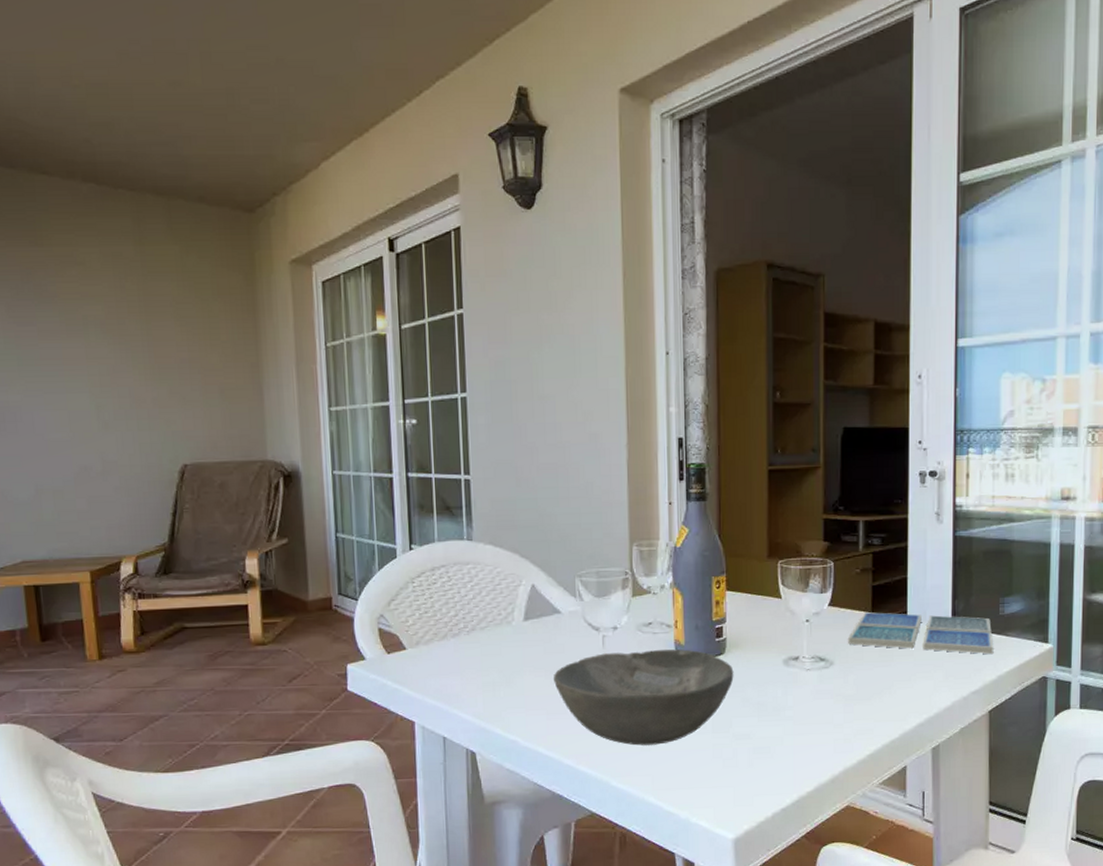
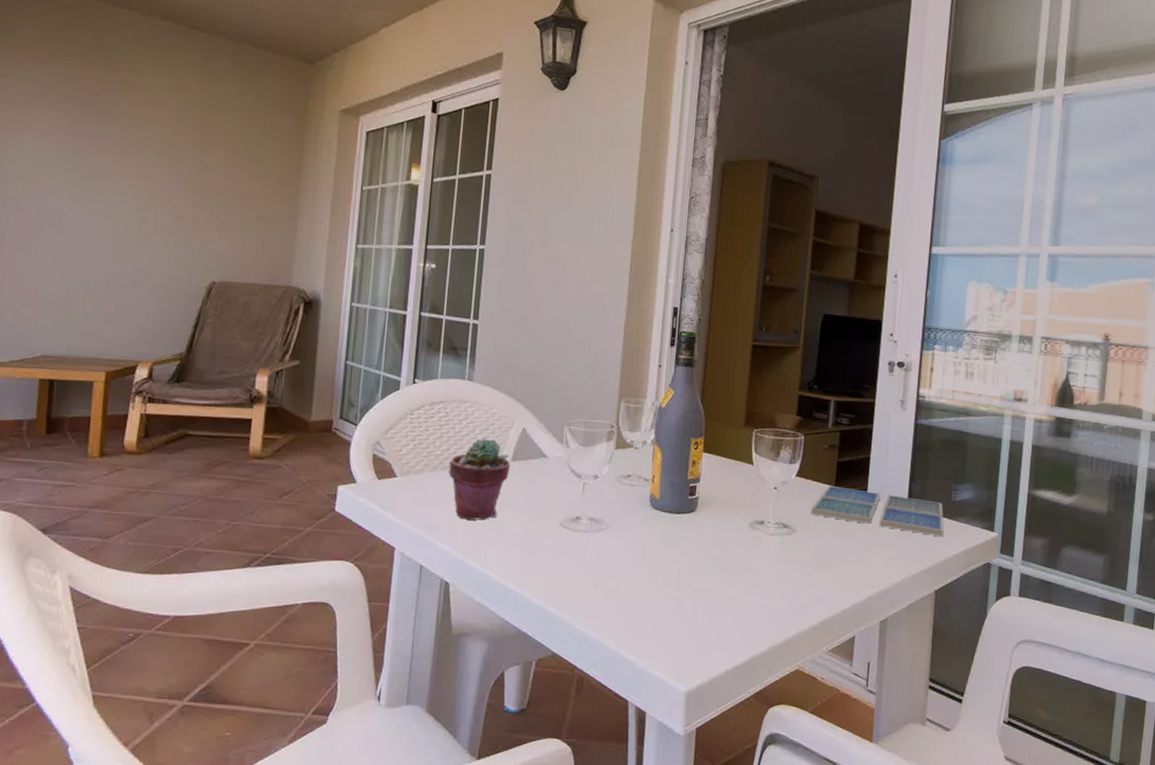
potted succulent: none [459,599,523,686] -> present [449,437,510,521]
bowl: present [554,649,734,746] -> none [532,499,703,593]

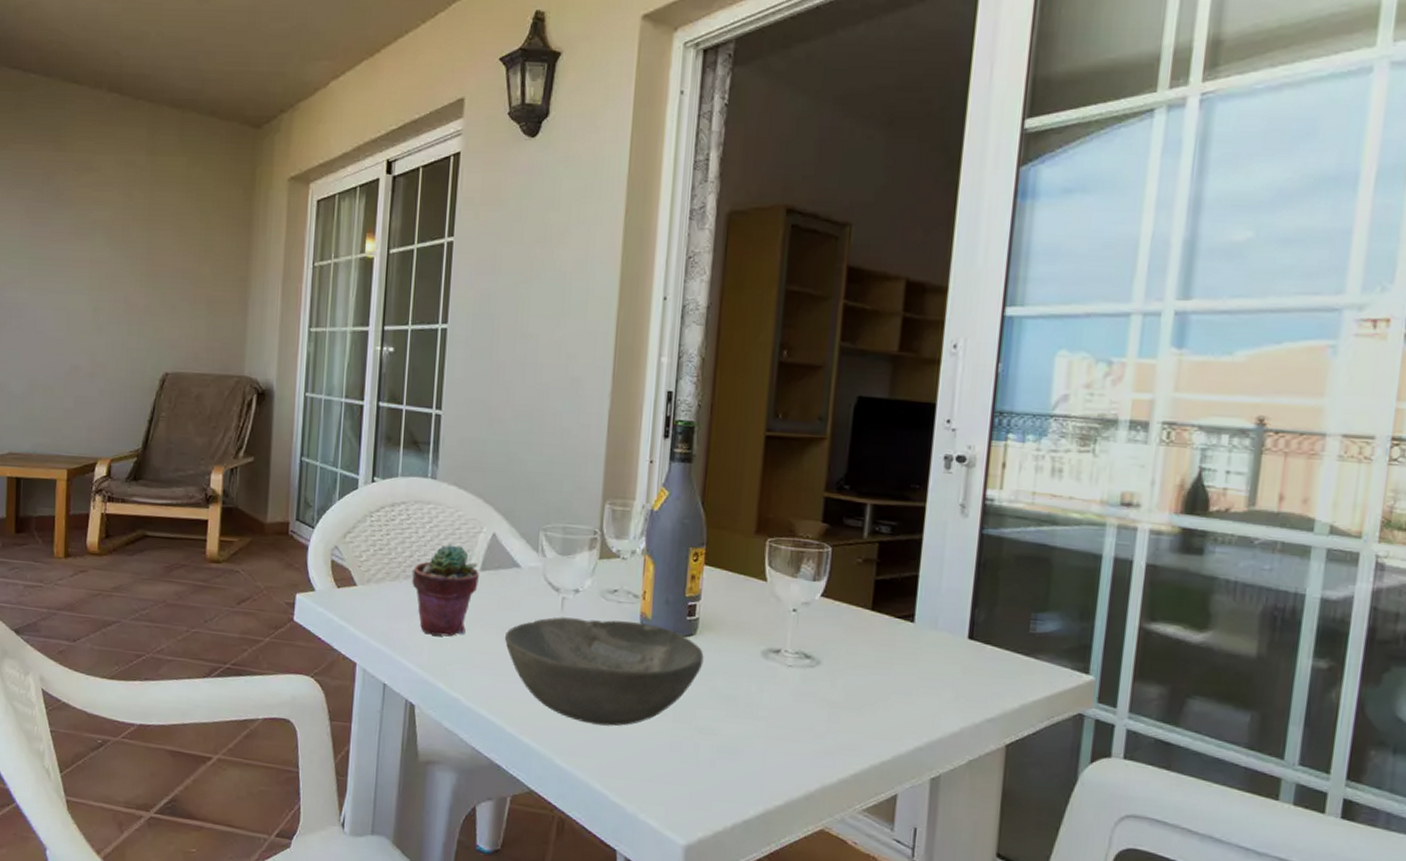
bowl: none [532,499,703,593] -> present [505,617,704,726]
drink coaster: present [811,486,944,537] -> none [840,609,1019,679]

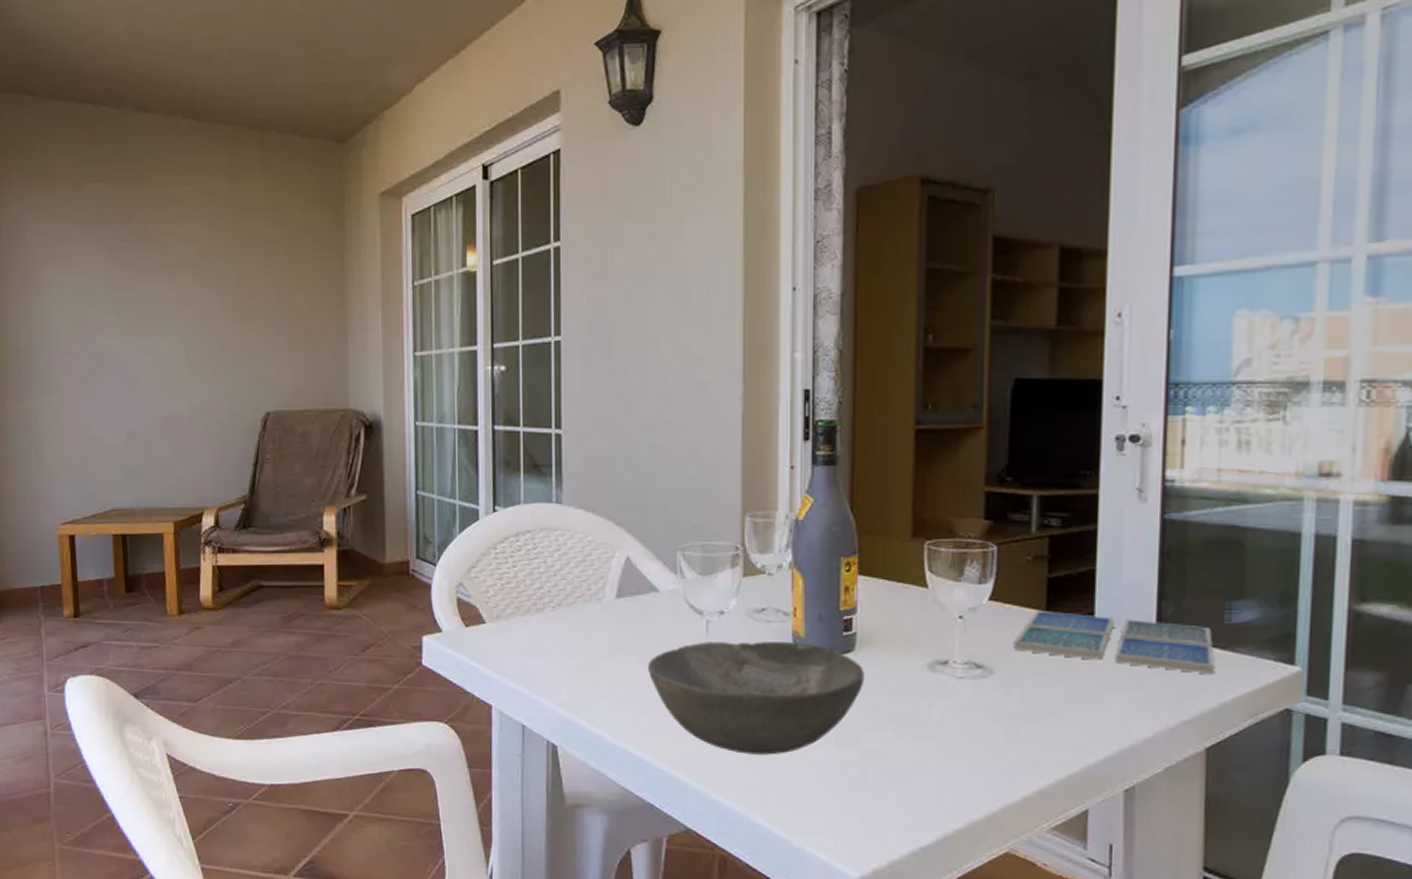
potted succulent: present [412,543,479,637] -> none [544,571,615,671]
drink coaster: none [840,609,1019,679] -> present [1014,611,1215,675]

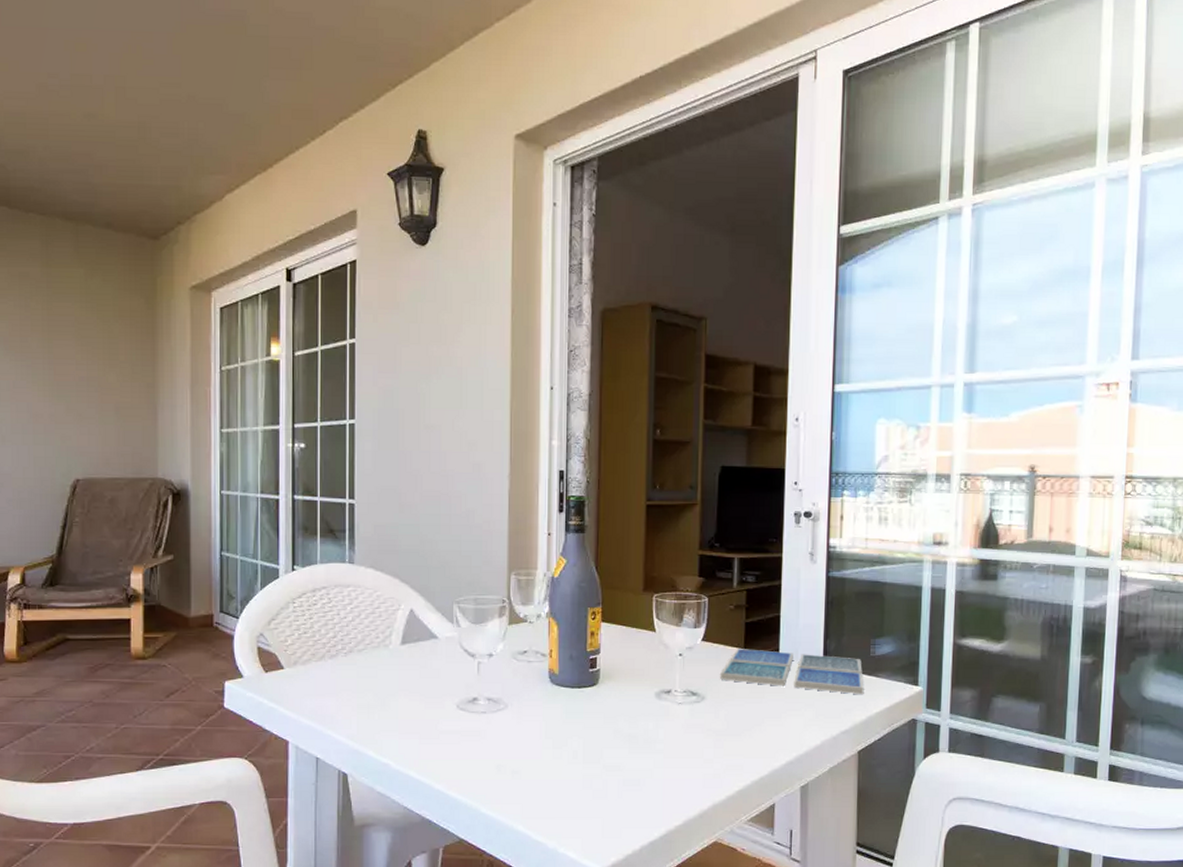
bowl: present [648,641,865,755] -> none [428,679,606,773]

